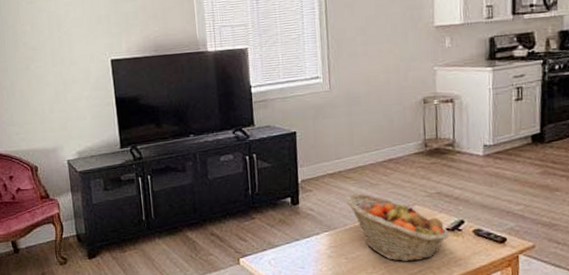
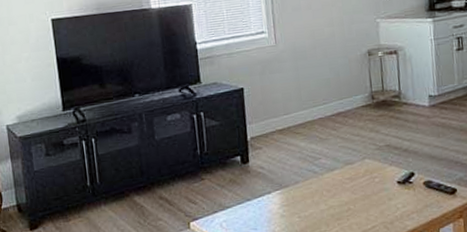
fruit basket: present [346,193,450,262] -> none [296,149,401,218]

